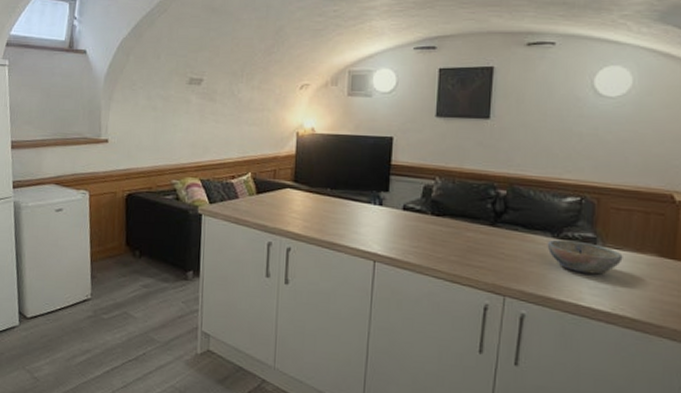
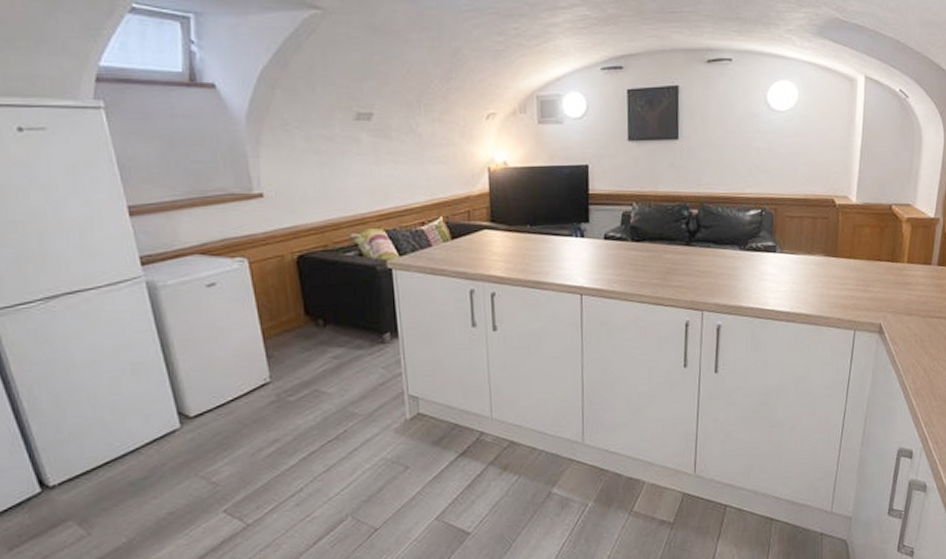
bowl: present [547,239,623,275] -> none [735,250,797,280]

